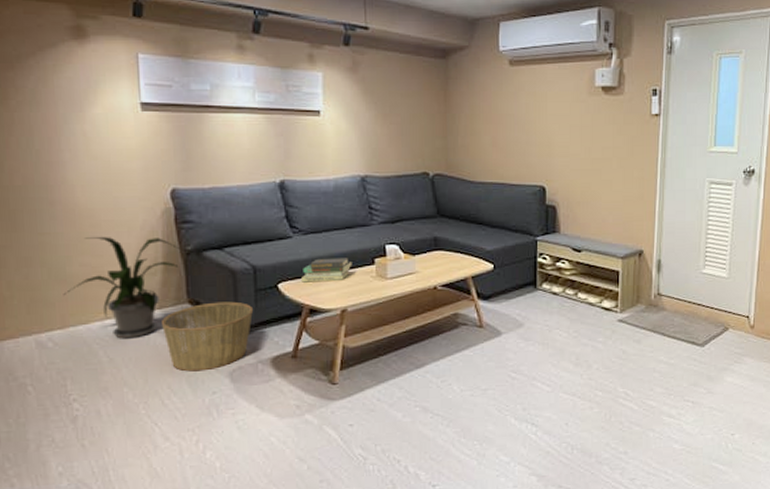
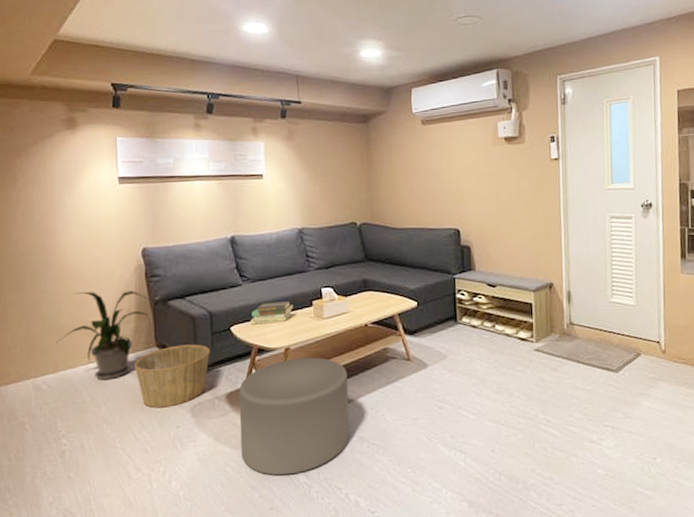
pouf: none [286,320,412,447] -> present [239,357,350,476]

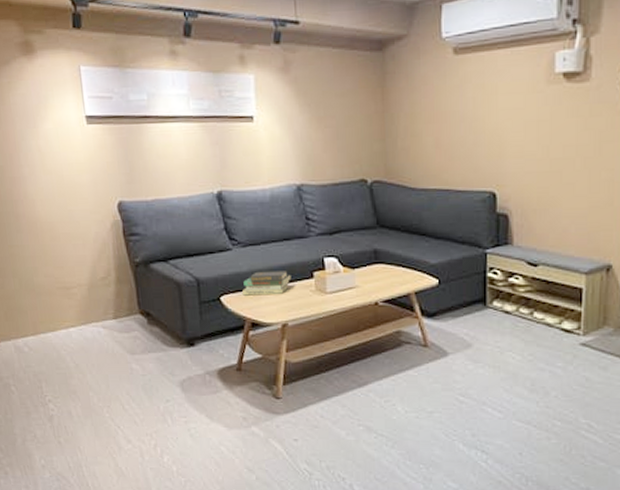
house plant: present [55,290,149,381] -> none [33,248,129,346]
basket: present [135,344,211,408] -> none [118,313,199,380]
pouf: present [239,357,350,476] -> none [232,336,355,460]

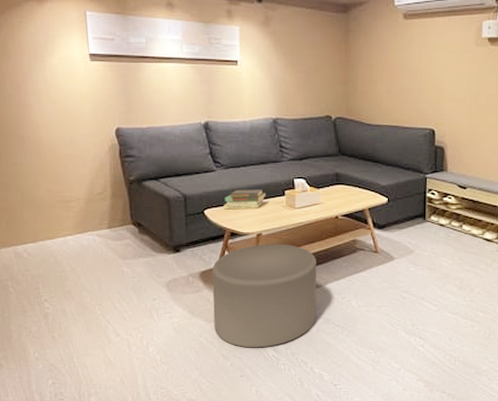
pouf: none [232,336,355,460] -> present [212,244,317,348]

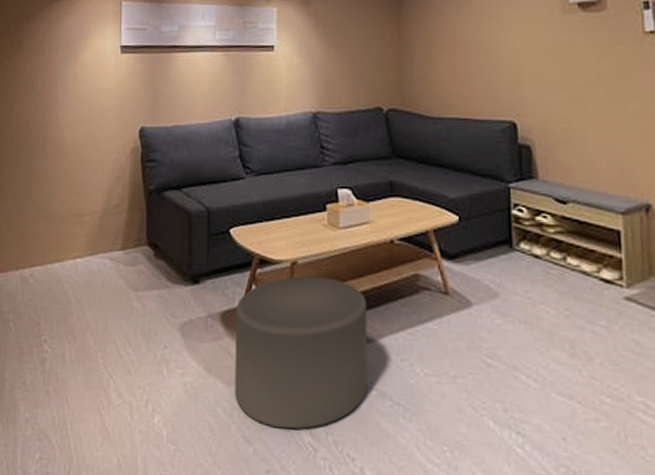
books: present [224,189,266,210] -> none [253,202,303,229]

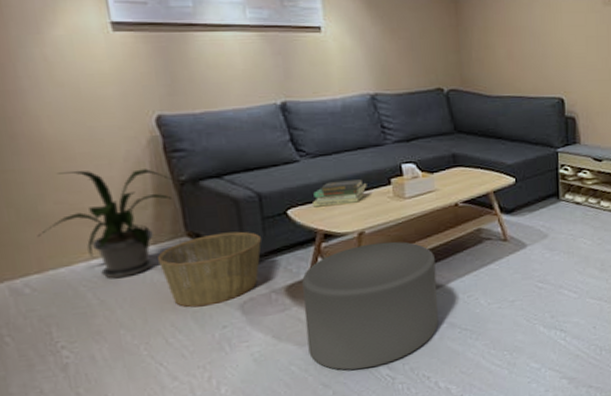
house plant: none [46,173,144,280] -> present [37,169,172,279]
basket: none [123,245,206,321] -> present [158,231,262,308]
books: none [253,202,303,229] -> present [313,179,367,207]

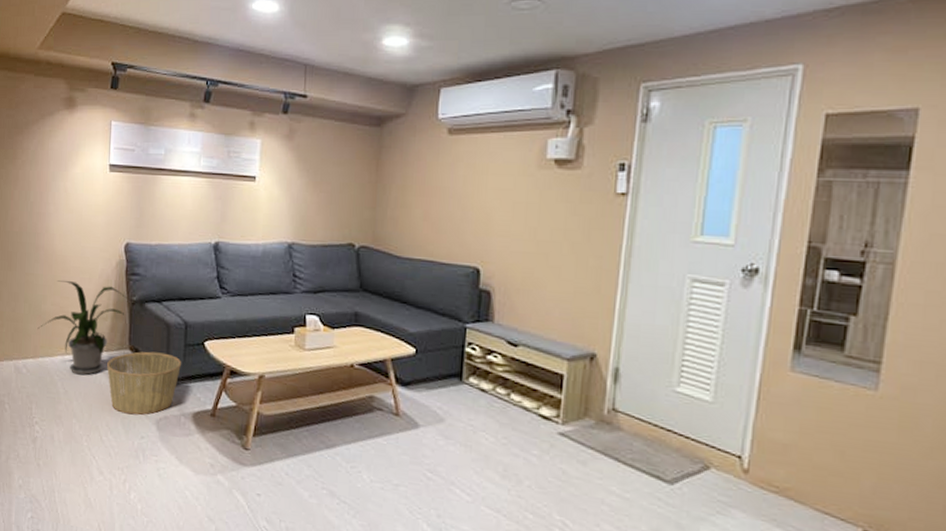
pouf: present [302,241,439,370] -> none [202,388,324,515]
books: present [313,179,367,207] -> none [226,321,273,346]

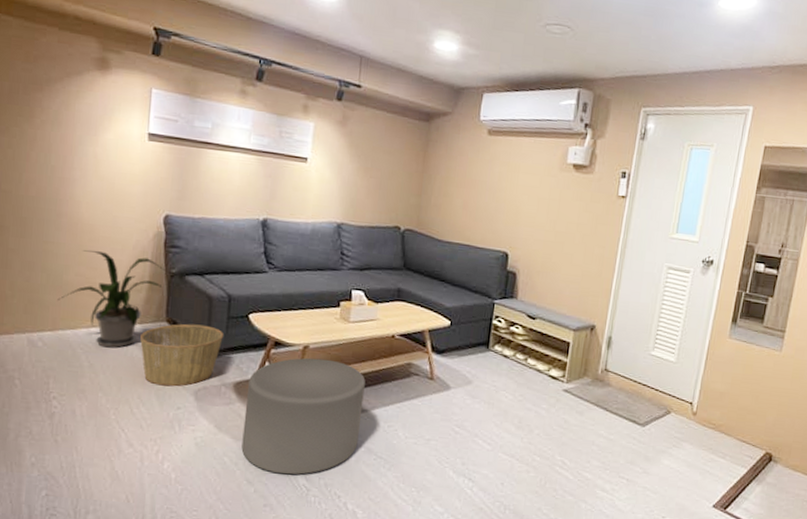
pouf: none [202,388,324,515] -> present [241,358,366,475]

